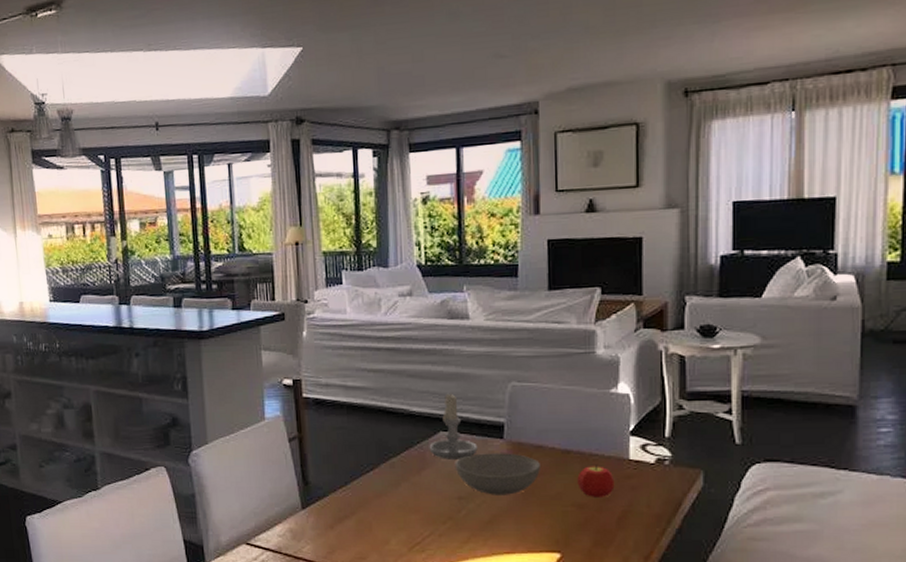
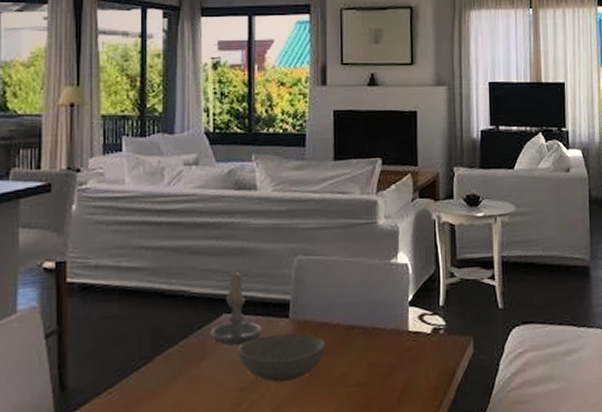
fruit: present [577,464,615,497] -> none [361,339,396,375]

